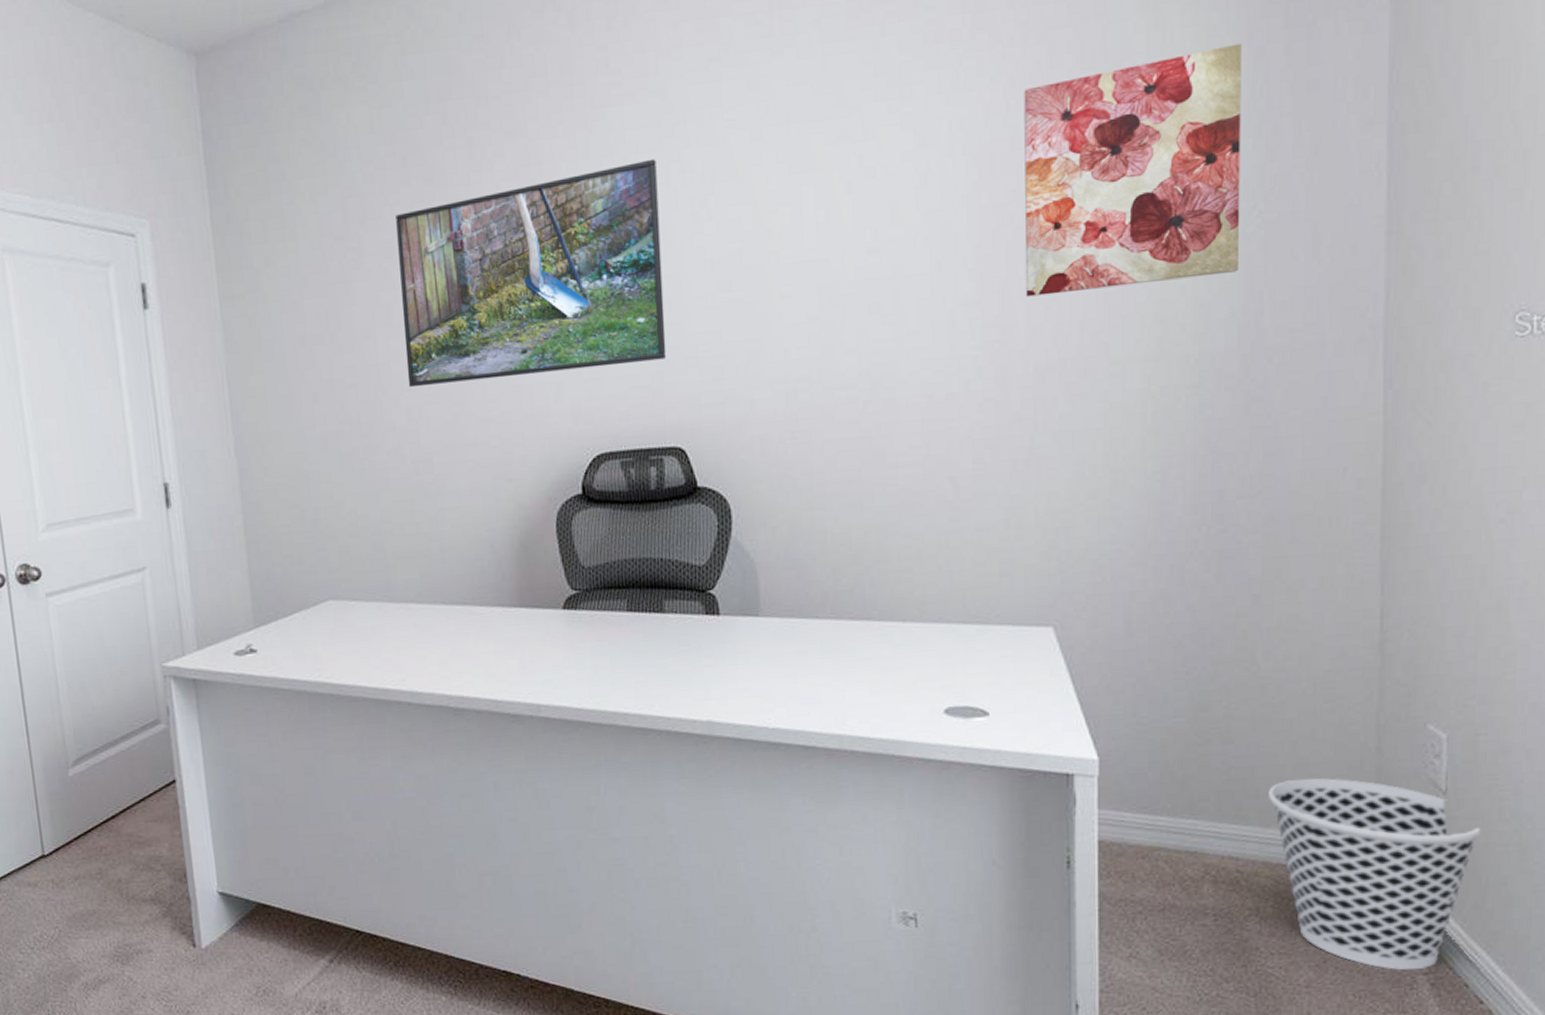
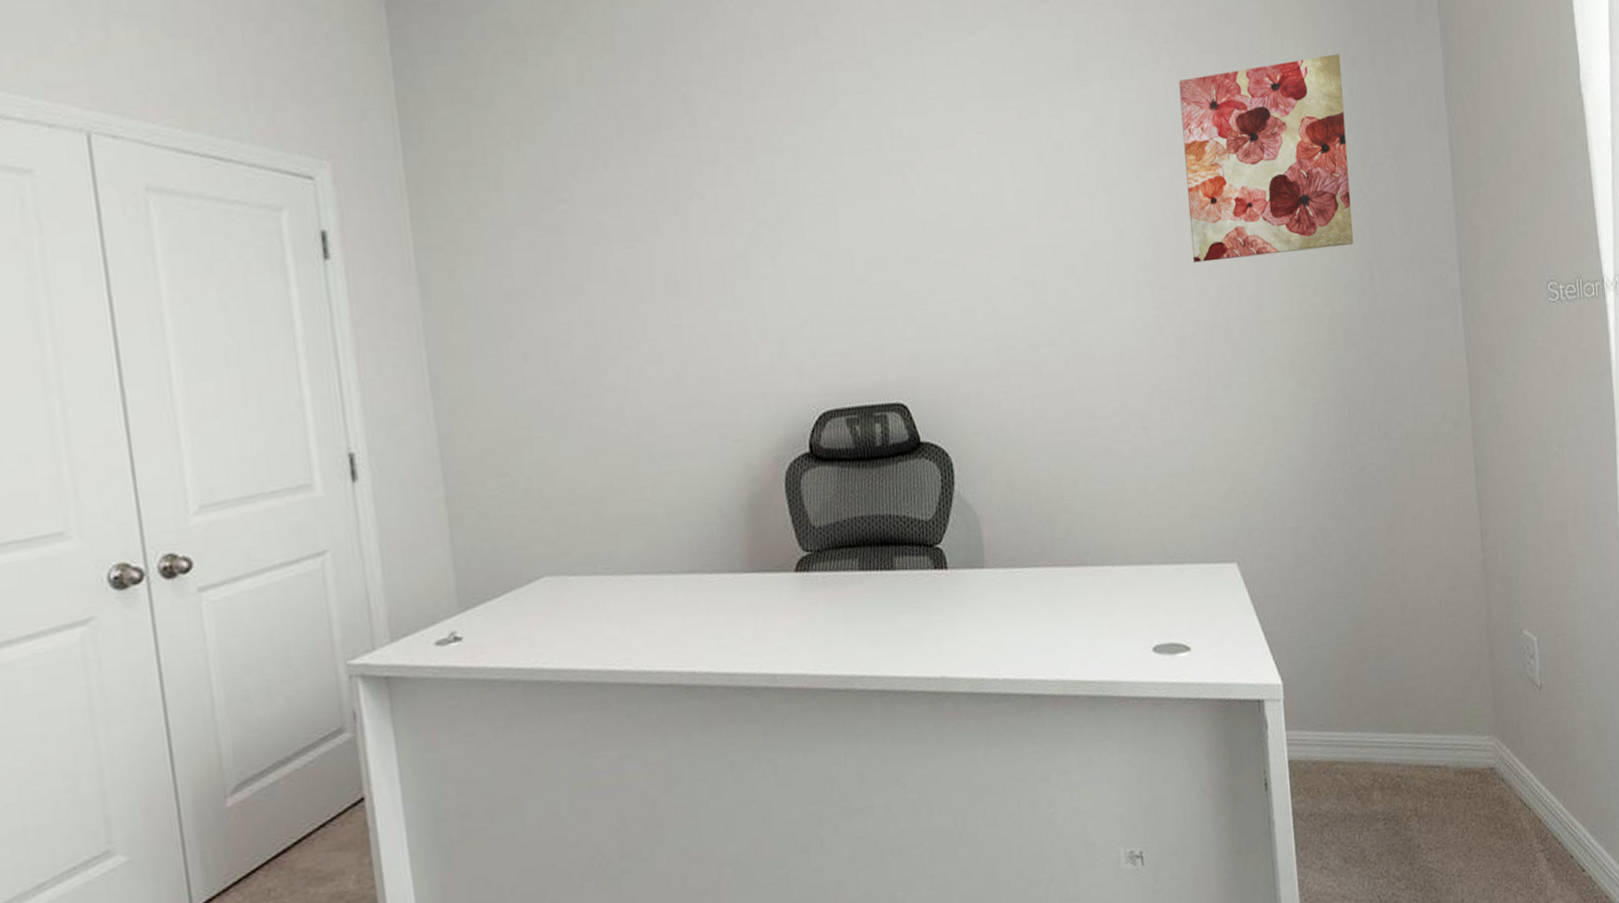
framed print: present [396,159,667,388] -> none [609,124,886,346]
wastebasket: present [1268,778,1481,970] -> none [1415,683,1568,851]

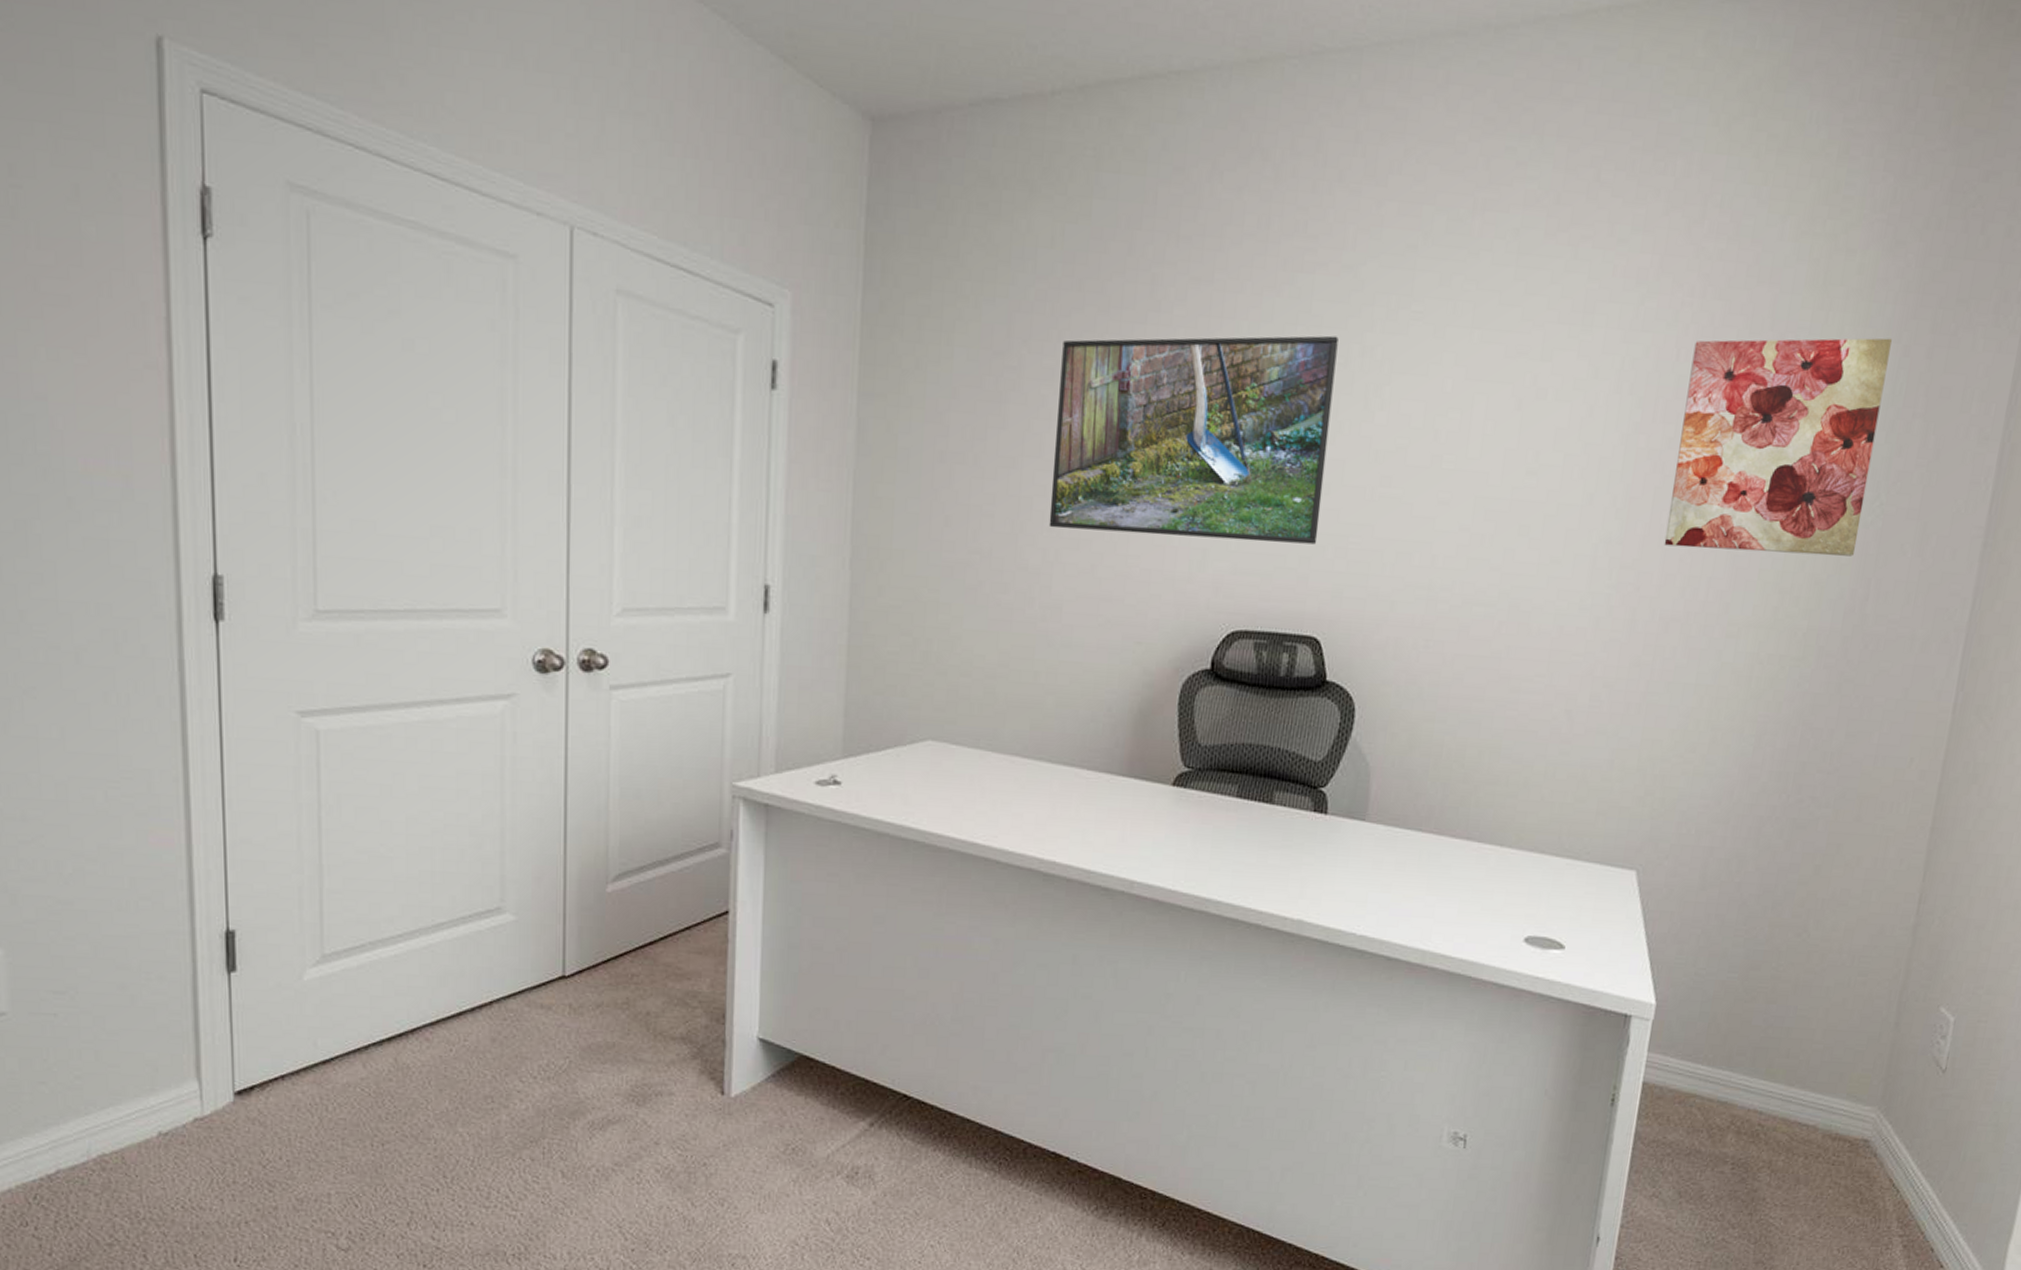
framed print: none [609,124,886,346] -> present [1048,335,1338,545]

